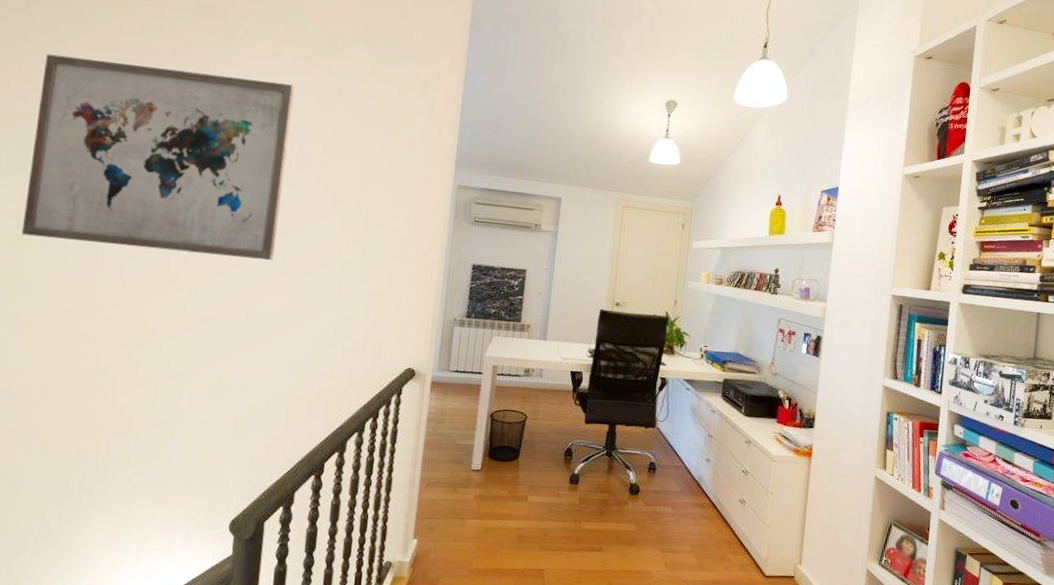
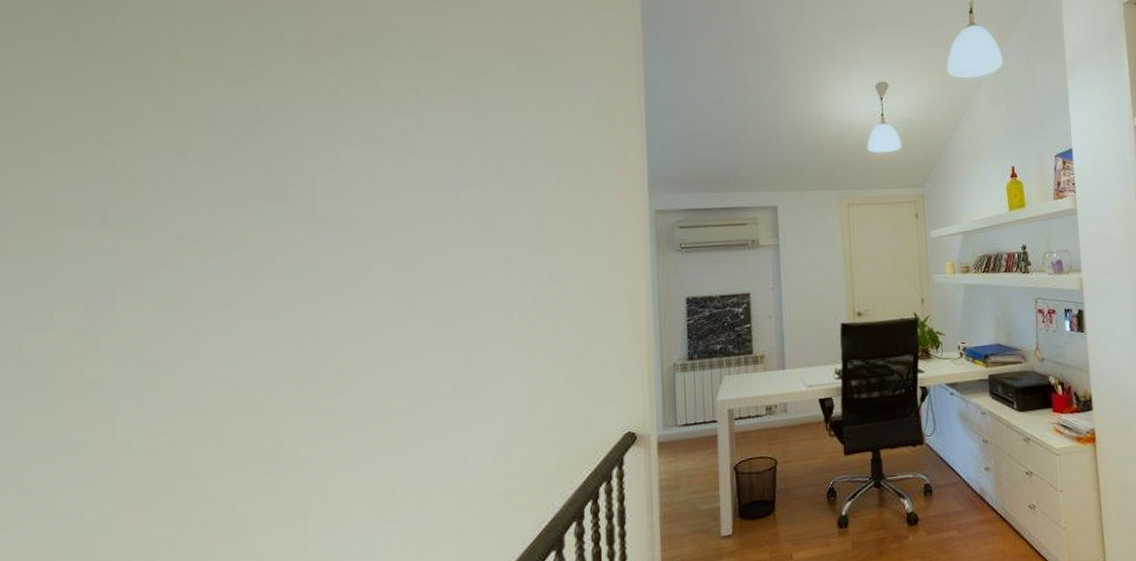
wall art: present [21,54,294,261] -> none [92,123,441,360]

